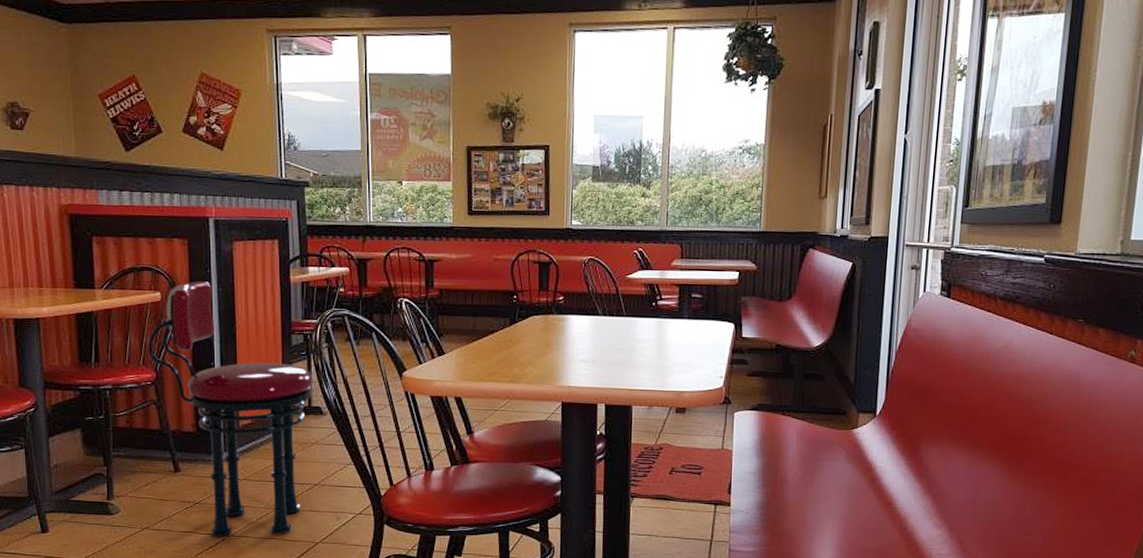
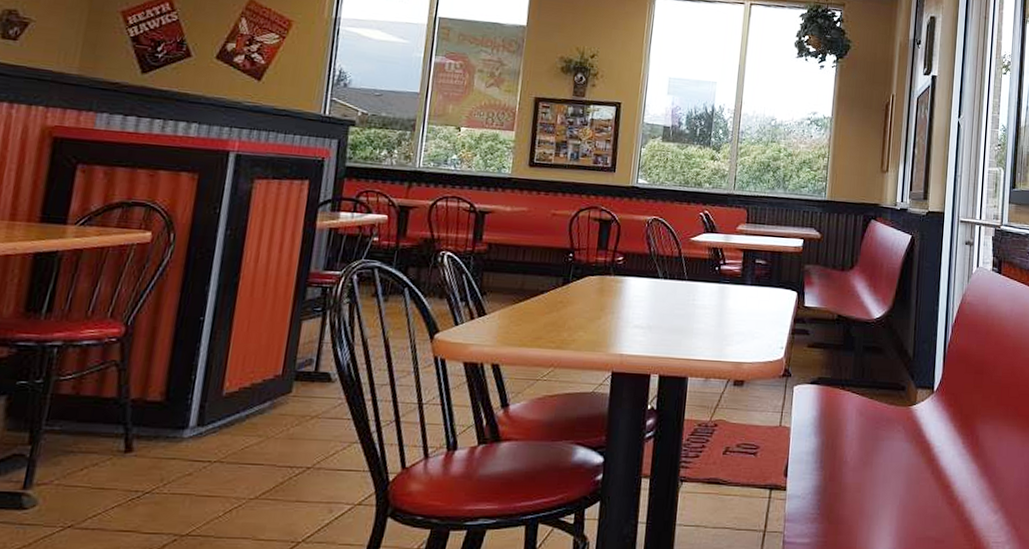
stool: present [148,281,313,538] -> none [120,221,326,538]

